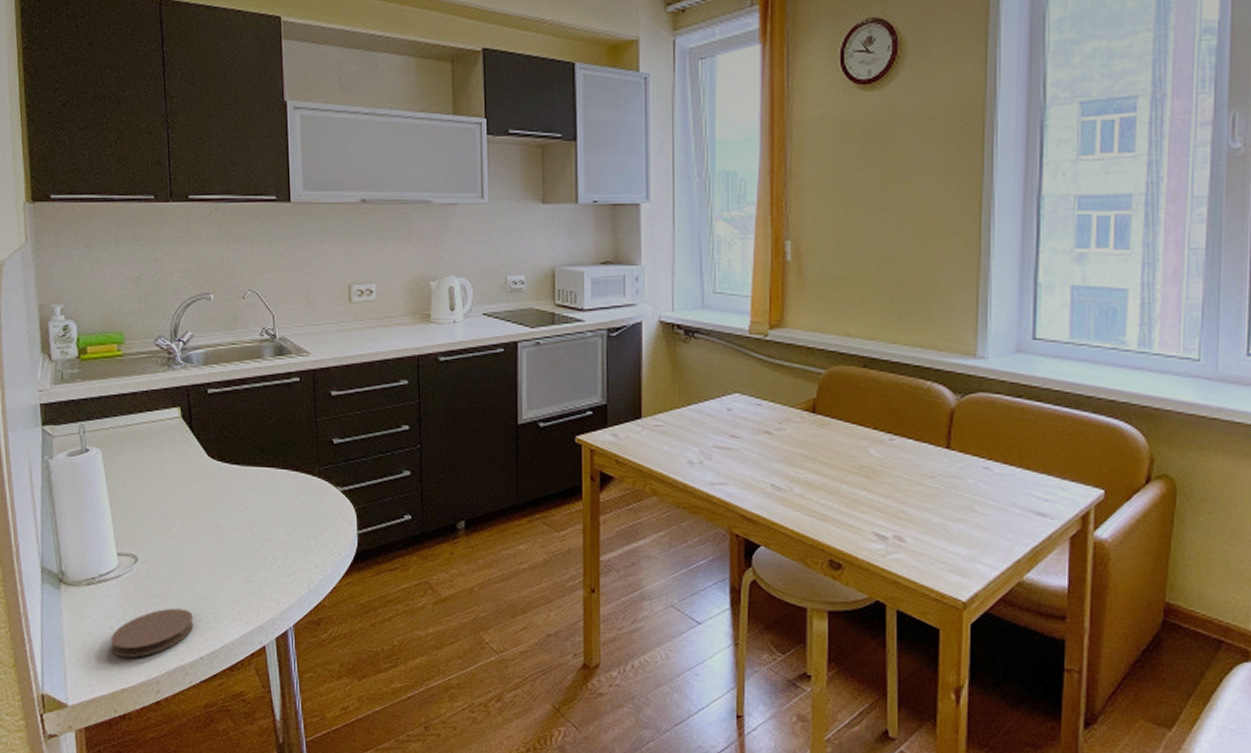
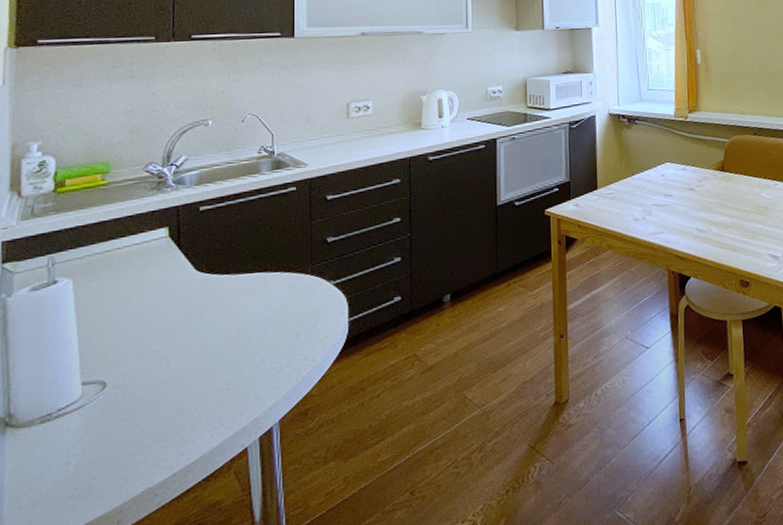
coaster: present [111,608,194,658] -> none [64,427,168,494]

